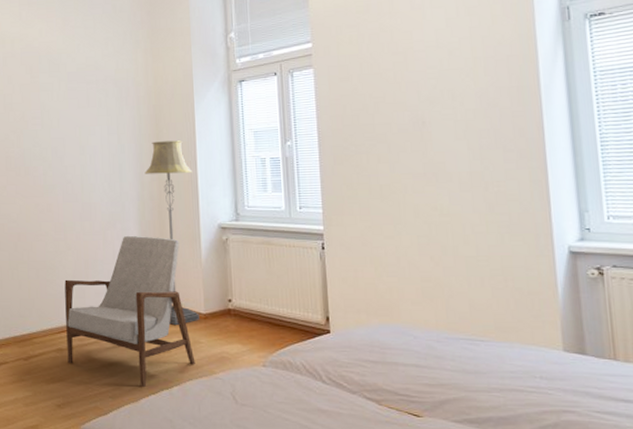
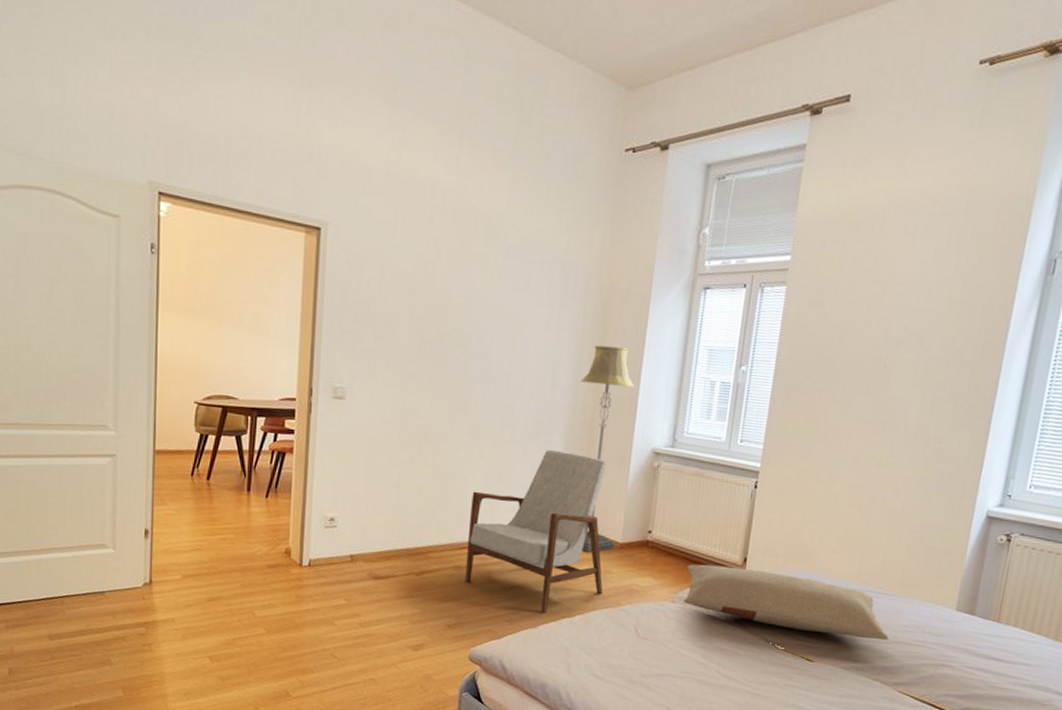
pillow: none [272,327,496,389] -> present [683,564,889,641]

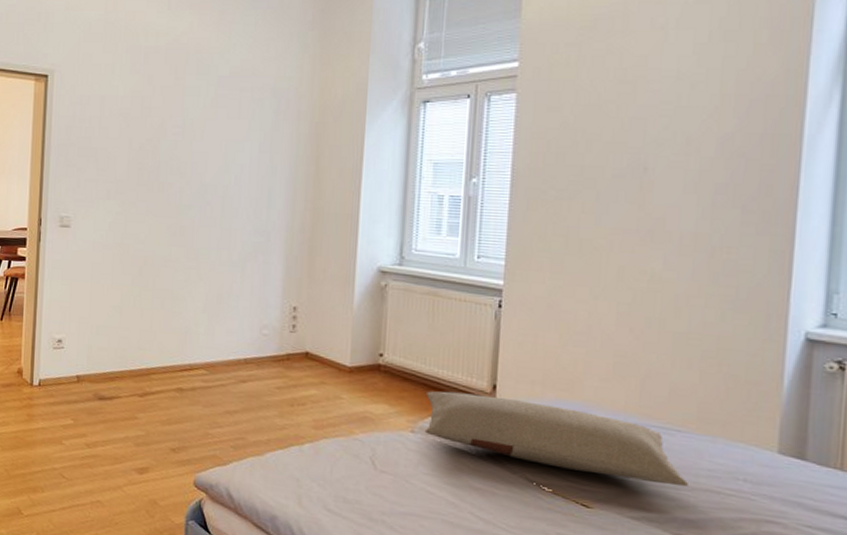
armchair: present [465,449,607,613] -> none [187,270,333,440]
floor lamp: present [581,345,634,553] -> none [297,165,354,377]

